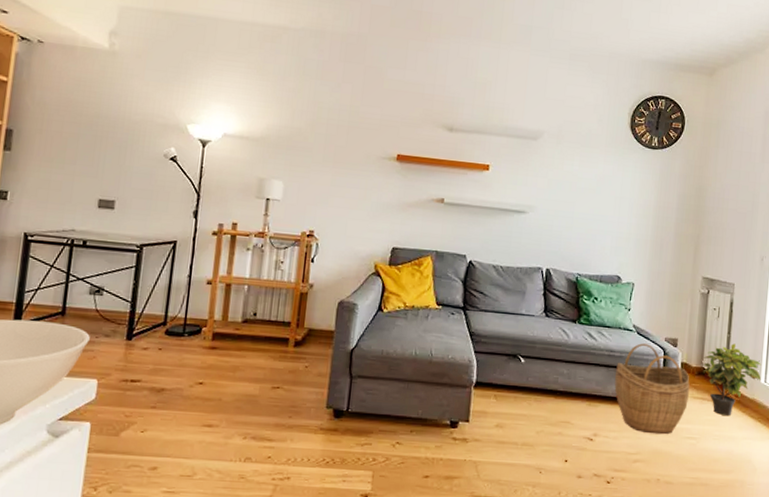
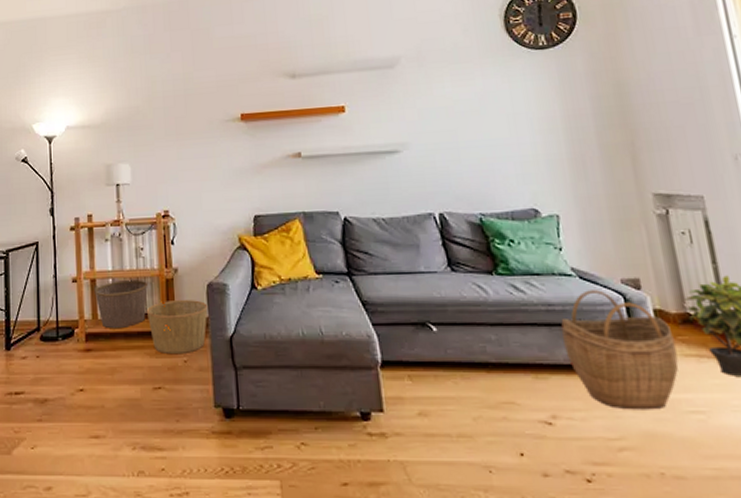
basket: none [228,288,282,332] -> present [94,280,148,329]
basket: none [277,312,336,360] -> present [147,300,208,354]

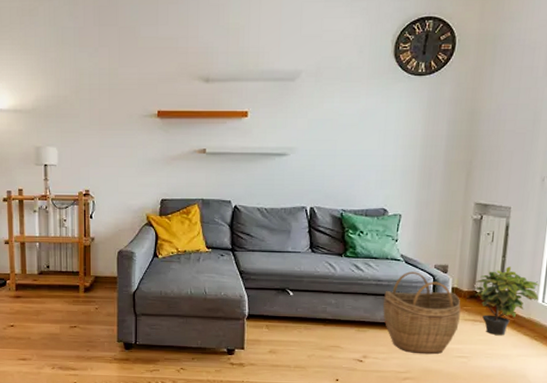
basket: present [94,280,148,329] -> none [24,245,68,282]
basket: present [147,300,208,354] -> none [68,263,117,303]

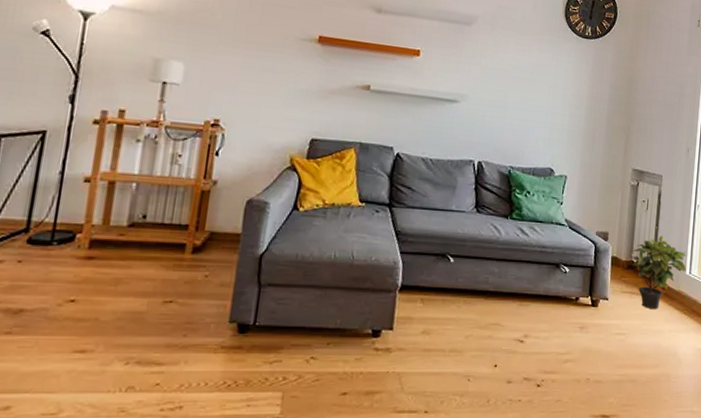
woven basket: present [383,271,461,355] -> none [546,238,620,332]

